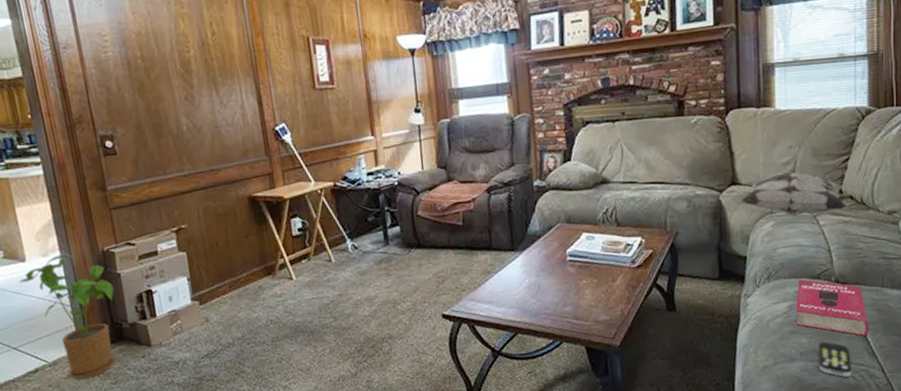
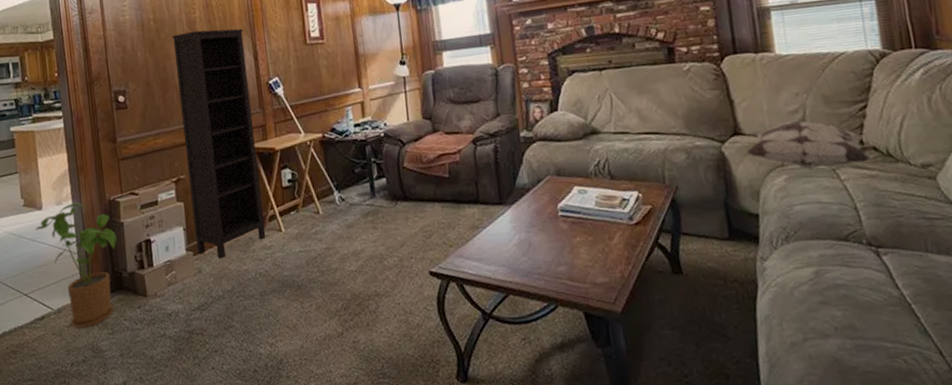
bookcase: none [163,70,277,308] -> present [172,28,266,259]
book: present [796,279,868,337] -> none [822,241,917,311]
remote control: present [819,341,852,377] -> none [856,315,902,359]

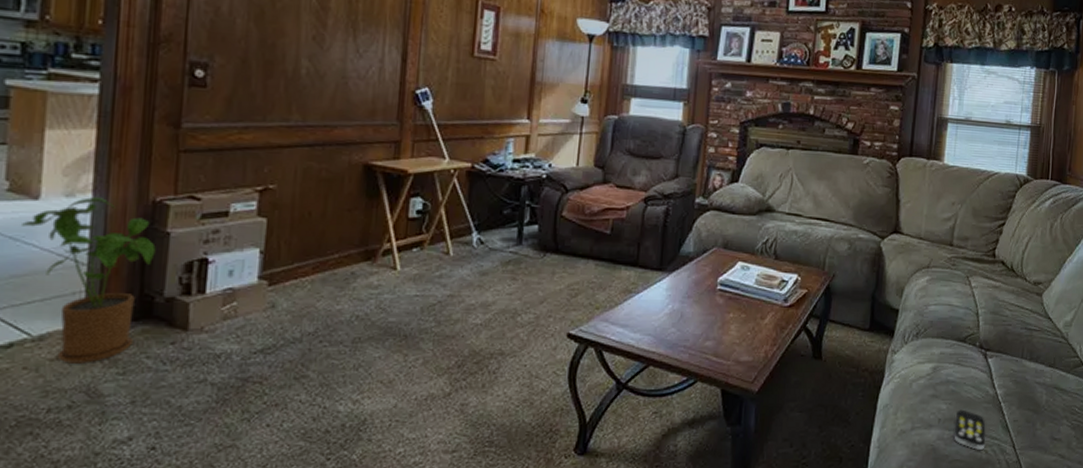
bookcase: present [172,28,266,259] -> none [274,7,395,294]
decorative pillow: present [745,120,870,170] -> none [900,227,998,275]
remote control: none [856,315,902,359] -> present [955,409,986,450]

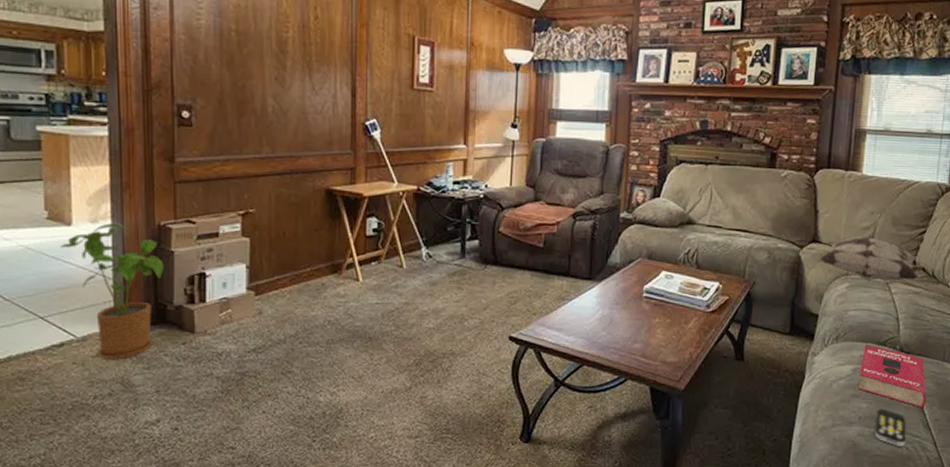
decorative pillow: none [900,227,998,275] -> present [819,236,919,282]
book: none [937,340,1006,409] -> present [857,344,926,409]

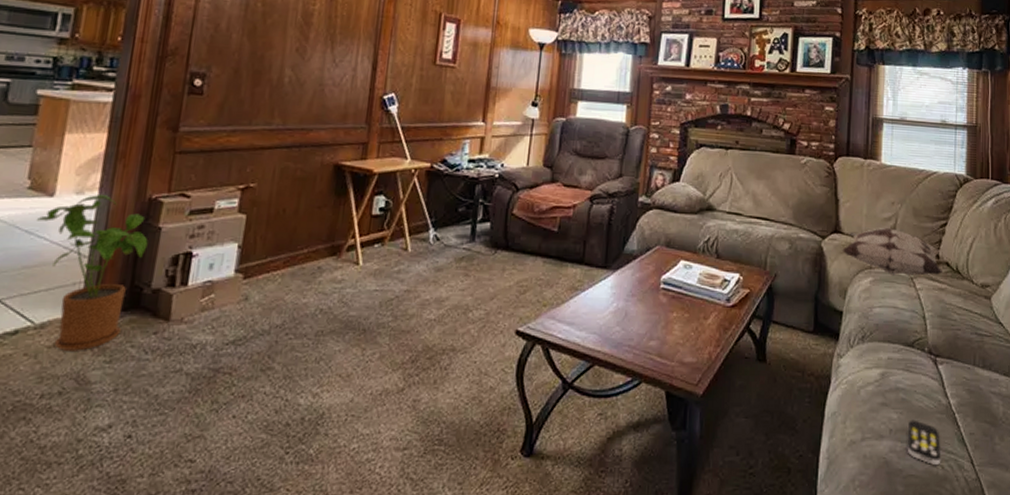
book: present [857,344,926,409] -> none [887,345,959,420]

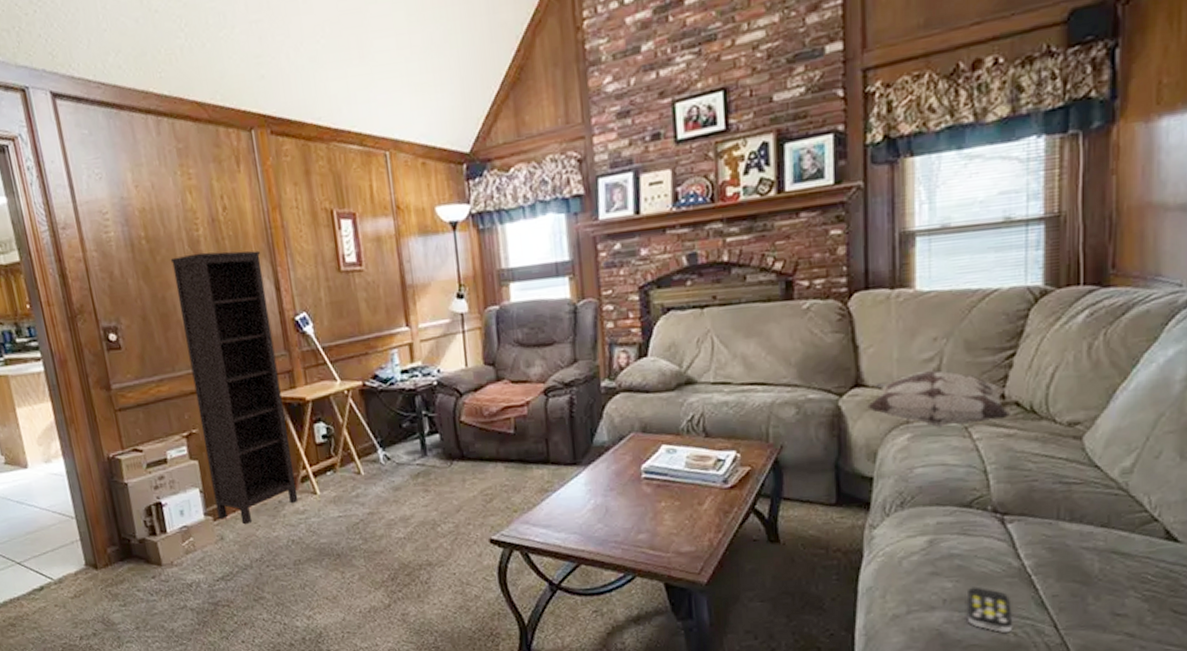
house plant: present [37,195,148,351] -> none [22,460,125,600]
bookcase: none [249,23,368,287] -> present [170,250,298,525]

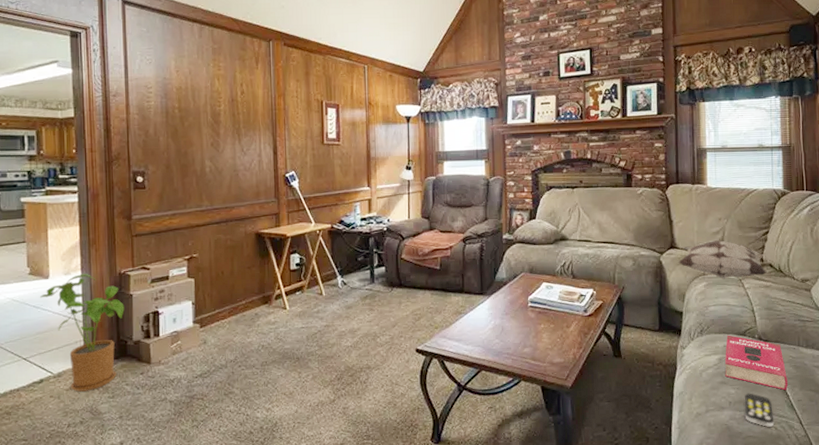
house plant: none [22,460,125,600] -> present [40,274,124,392]
bookcase: present [170,250,298,525] -> none [195,122,271,332]
book: none [937,507,1037,583] -> present [725,335,788,391]

